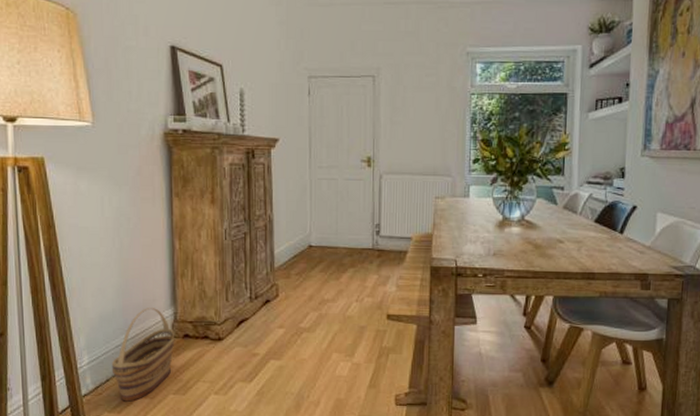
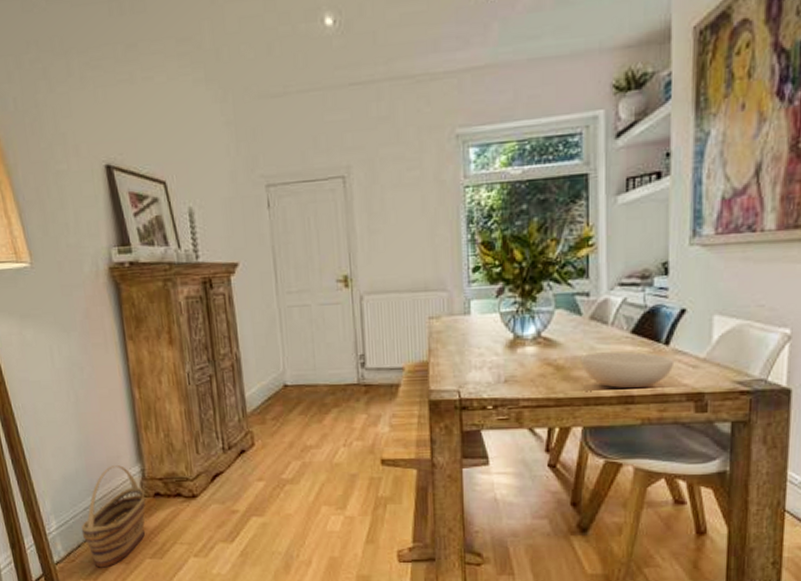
bowl: none [554,236,627,267] -> present [580,351,675,389]

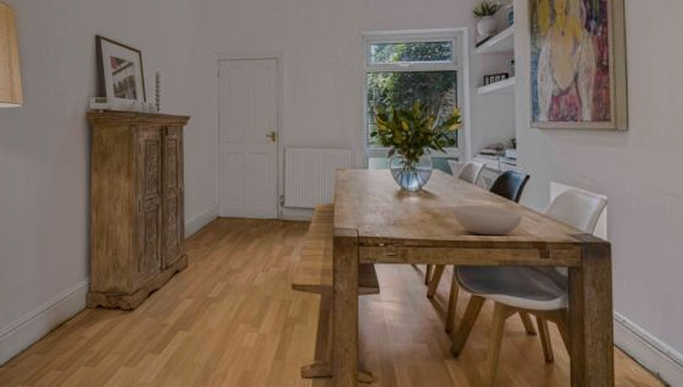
basket: present [81,465,146,568] -> none [27,278,89,374]

